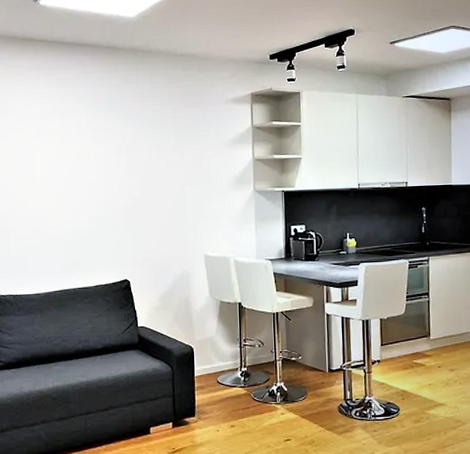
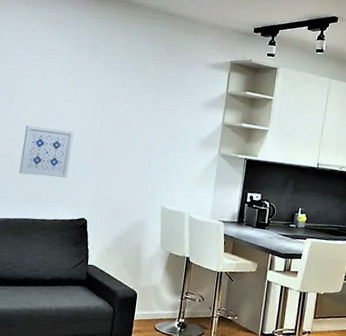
wall art: none [52,191,103,244] -> present [19,126,74,178]

